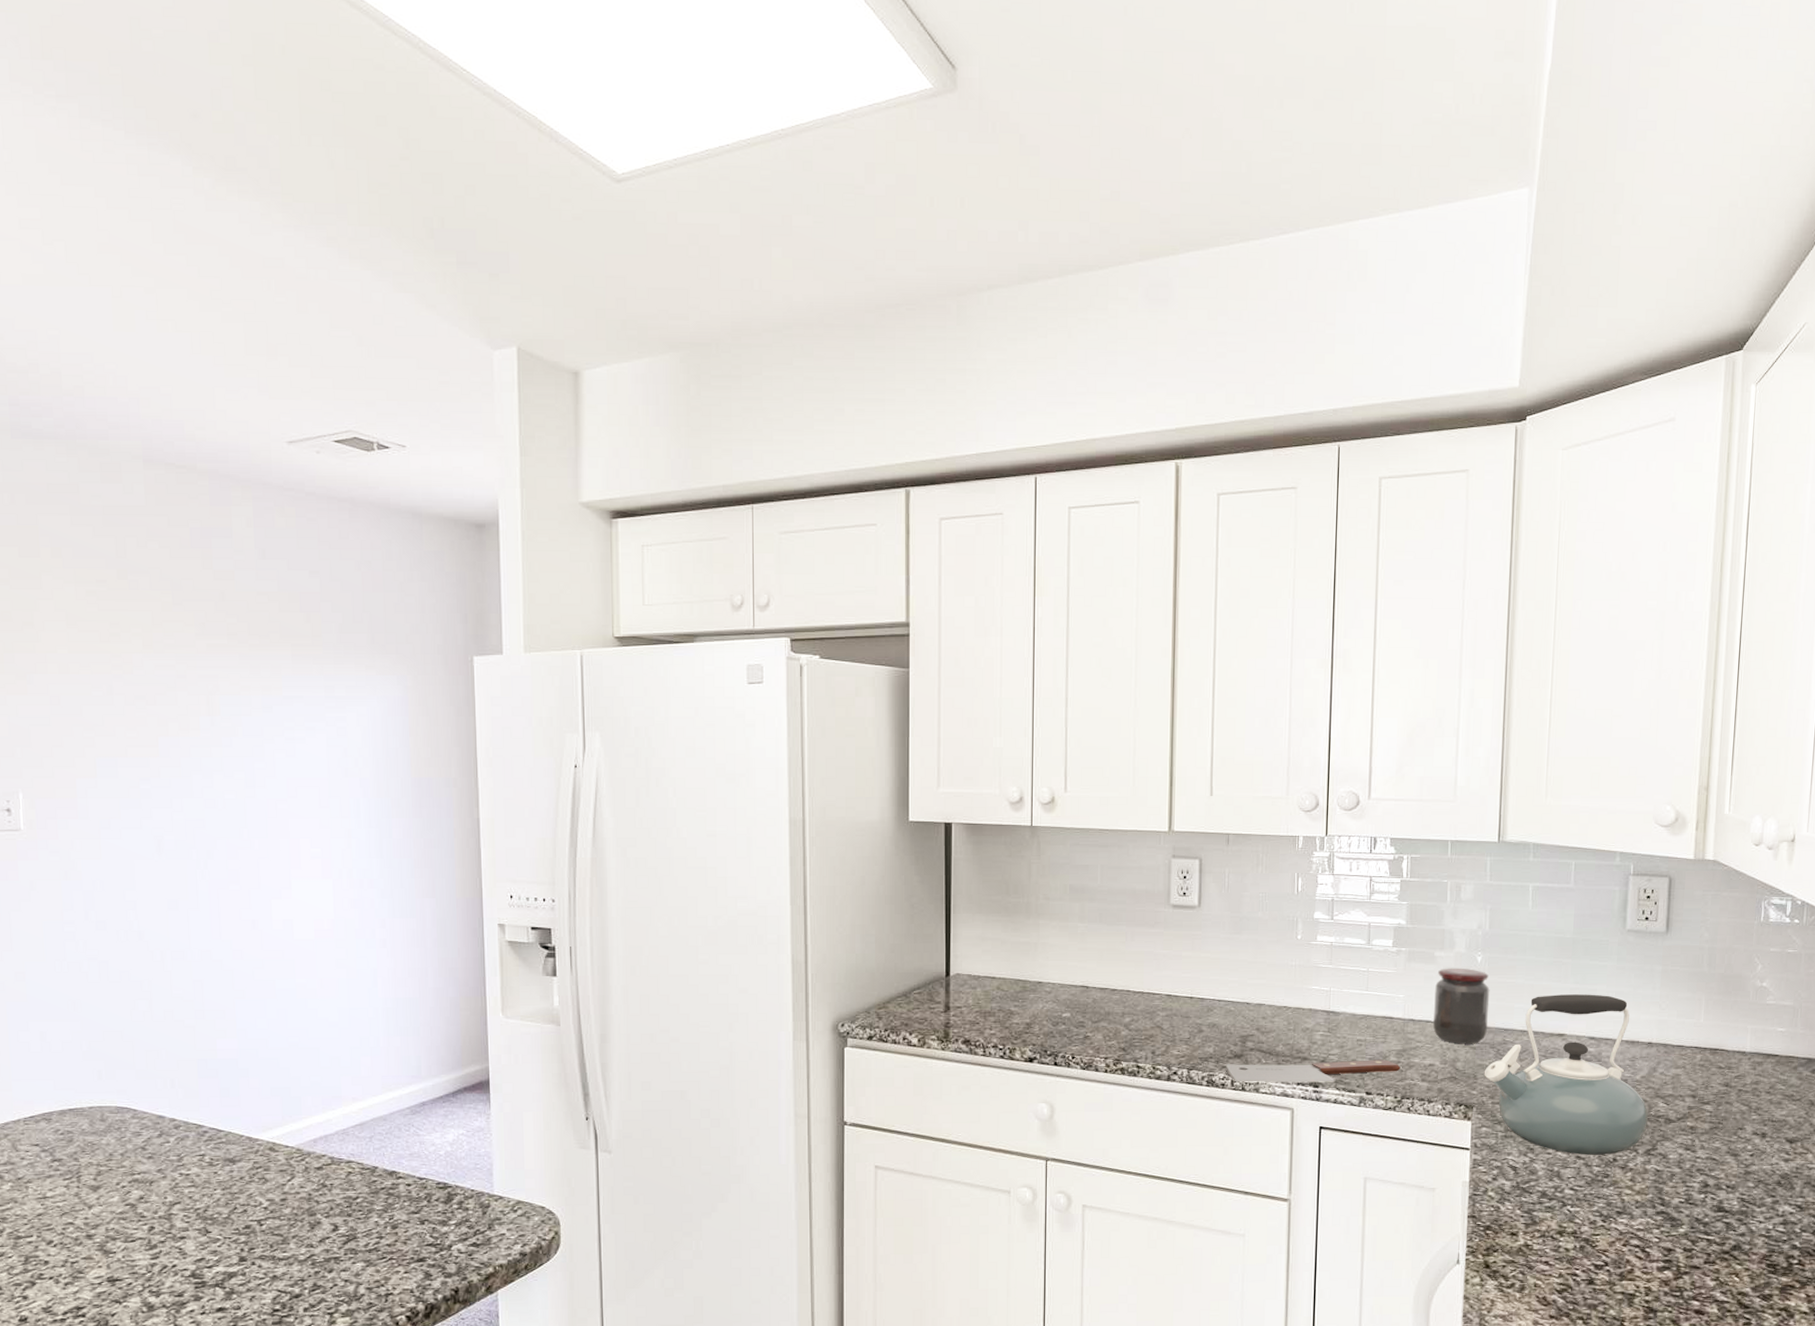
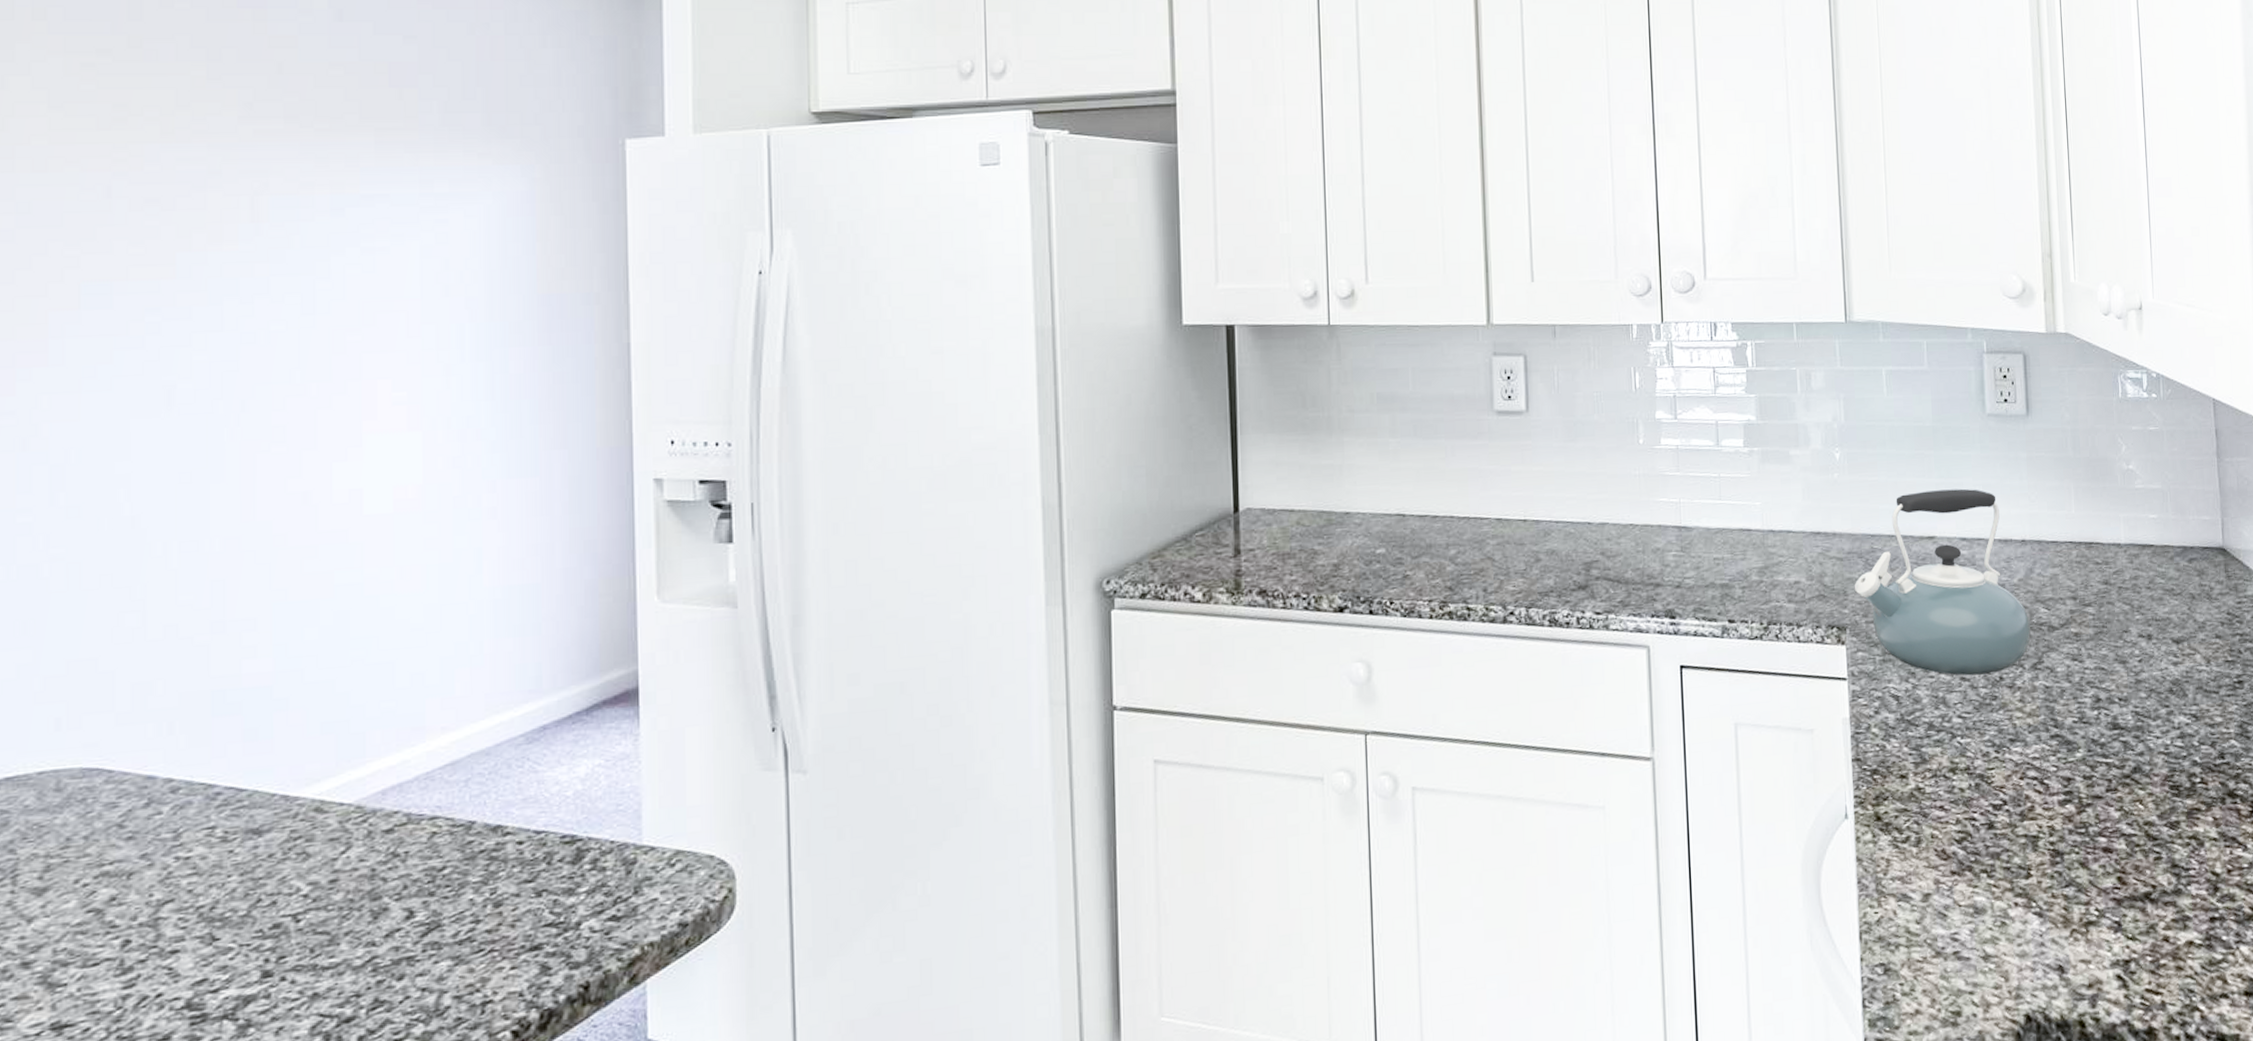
knife: present [1226,1059,1401,1083] -> none [1570,579,1764,620]
jar: present [1433,968,1490,1044] -> none [1793,467,1854,556]

